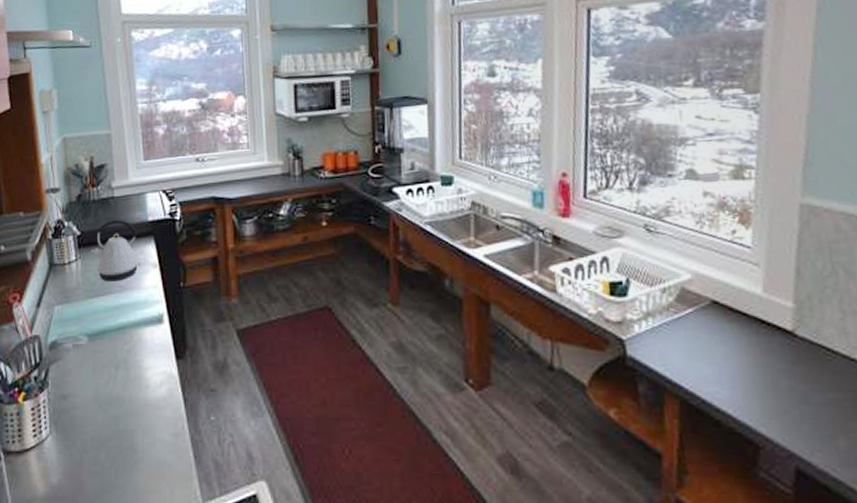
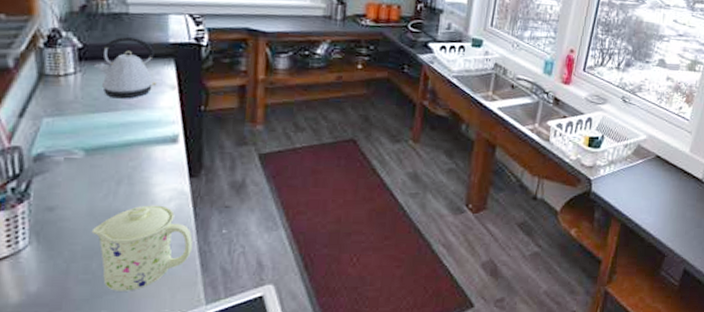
mug: none [98,390,185,485] -> present [91,205,193,291]

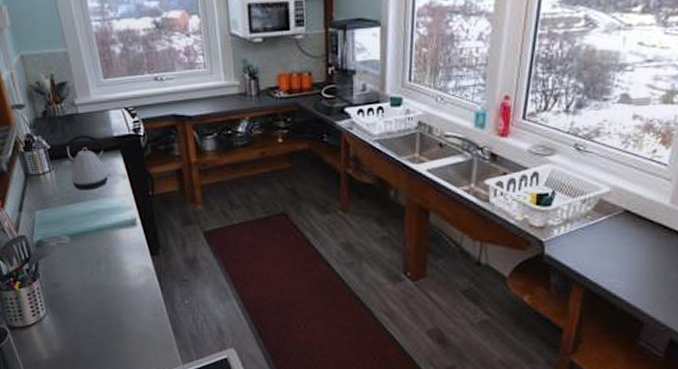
mug: present [91,205,193,291] -> none [87,280,164,352]

